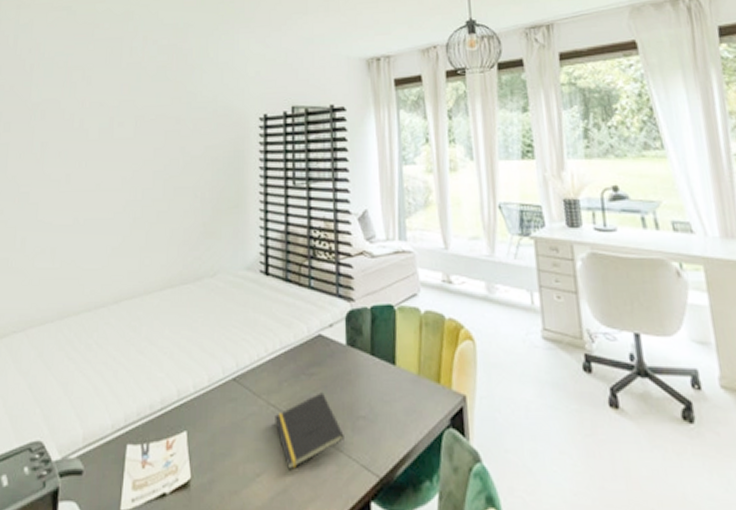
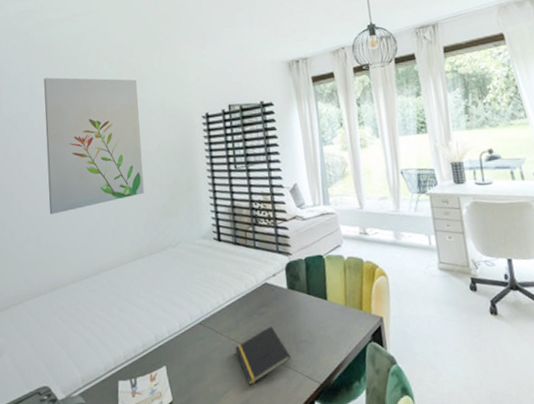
wall art: none [69,60,187,224] -> present [44,77,144,215]

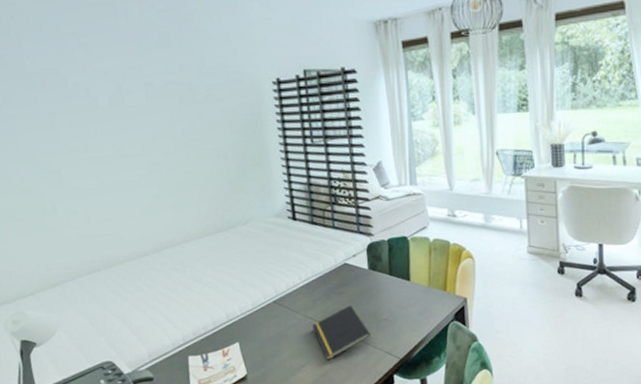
wall art: present [44,77,144,215] -> none [73,26,207,188]

